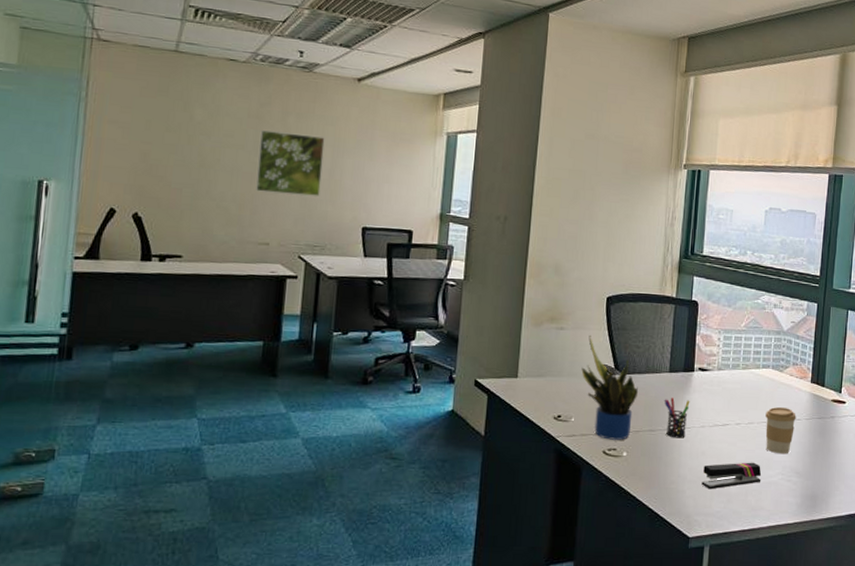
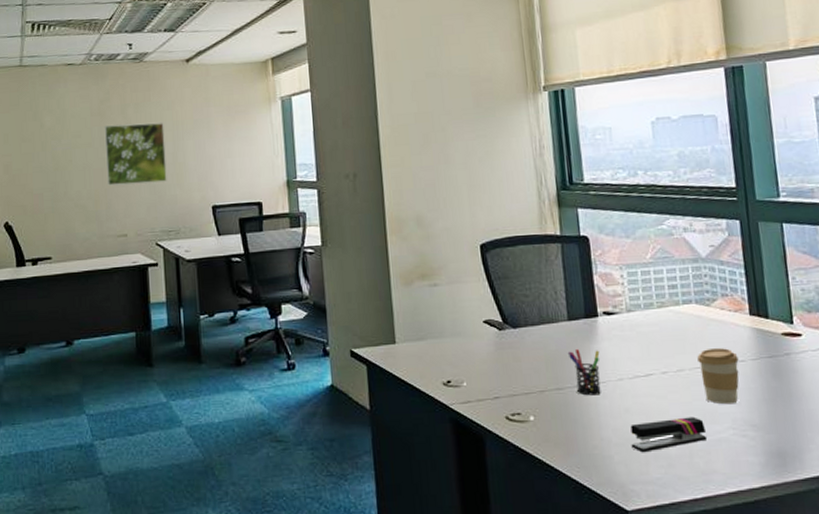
potted plant: present [581,334,639,440] -> none [465,288,536,404]

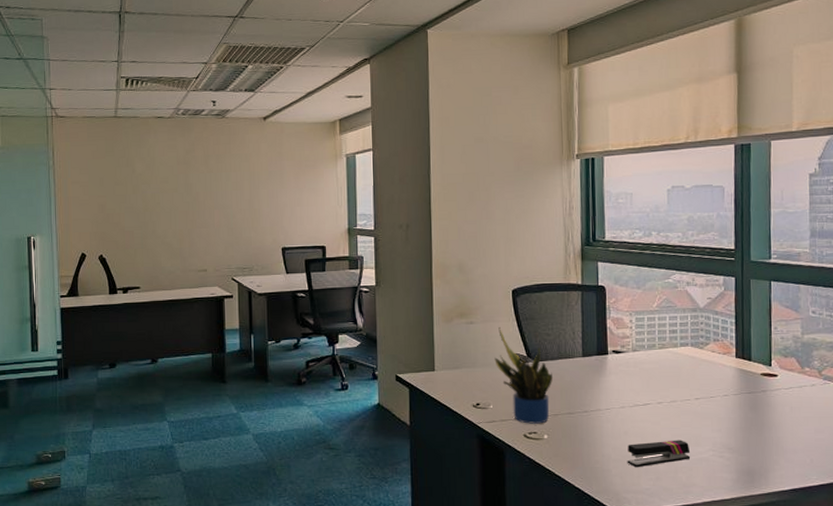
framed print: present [104,123,167,186] -> none [189,173,243,227]
potted plant: none [465,288,536,404] -> present [494,326,554,424]
pen holder: present [567,348,601,396] -> none [580,380,607,420]
coffee cup: present [697,348,739,405] -> none [688,384,723,431]

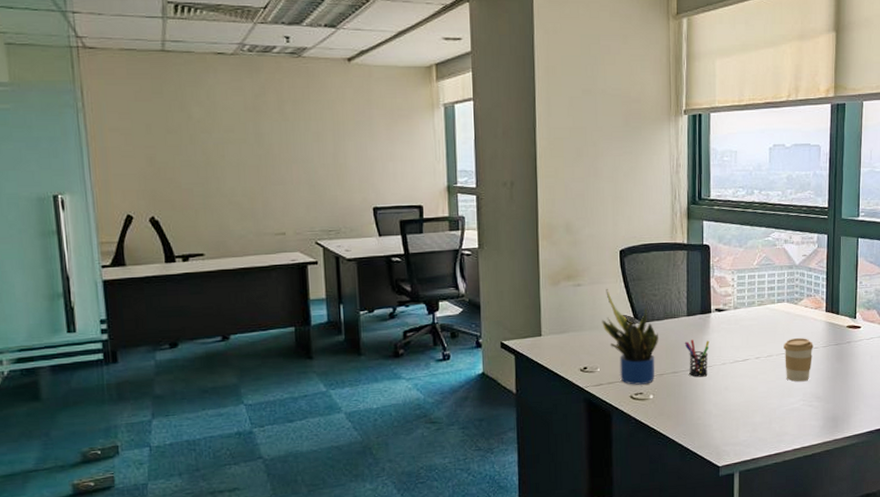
pen holder: none [580,380,607,420] -> present [684,339,710,377]
stapler: present [627,440,691,468] -> none [727,392,784,421]
coffee cup: none [688,384,723,431] -> present [783,338,814,382]

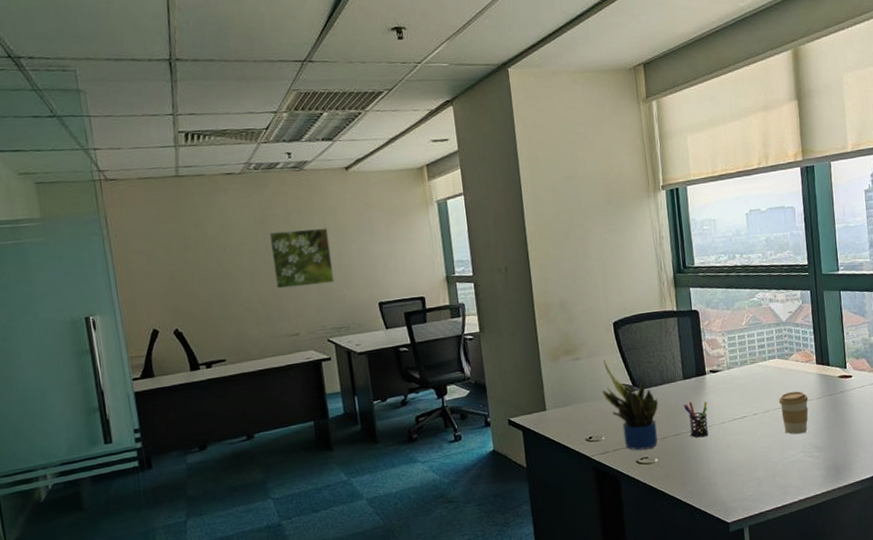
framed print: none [259,121,327,183] -> present [268,228,335,289]

